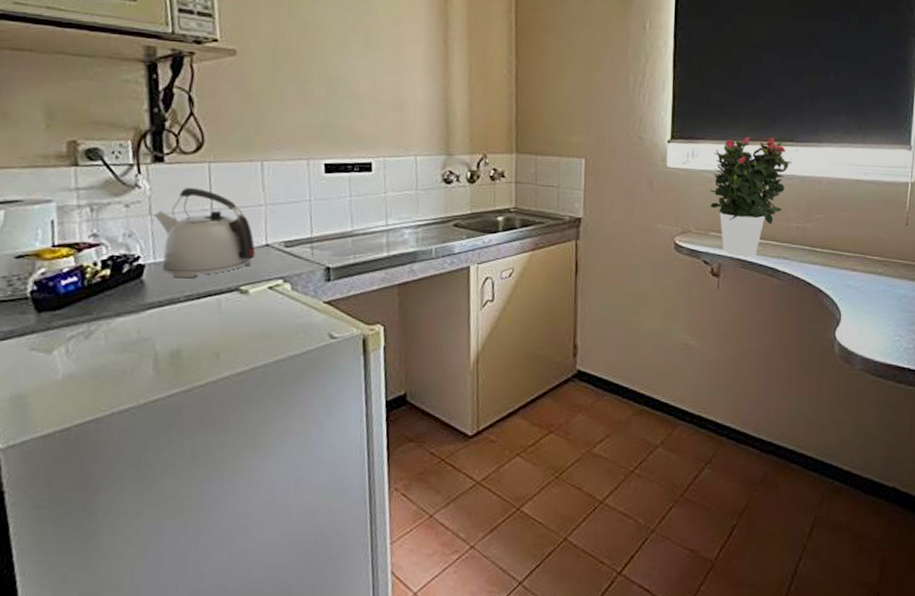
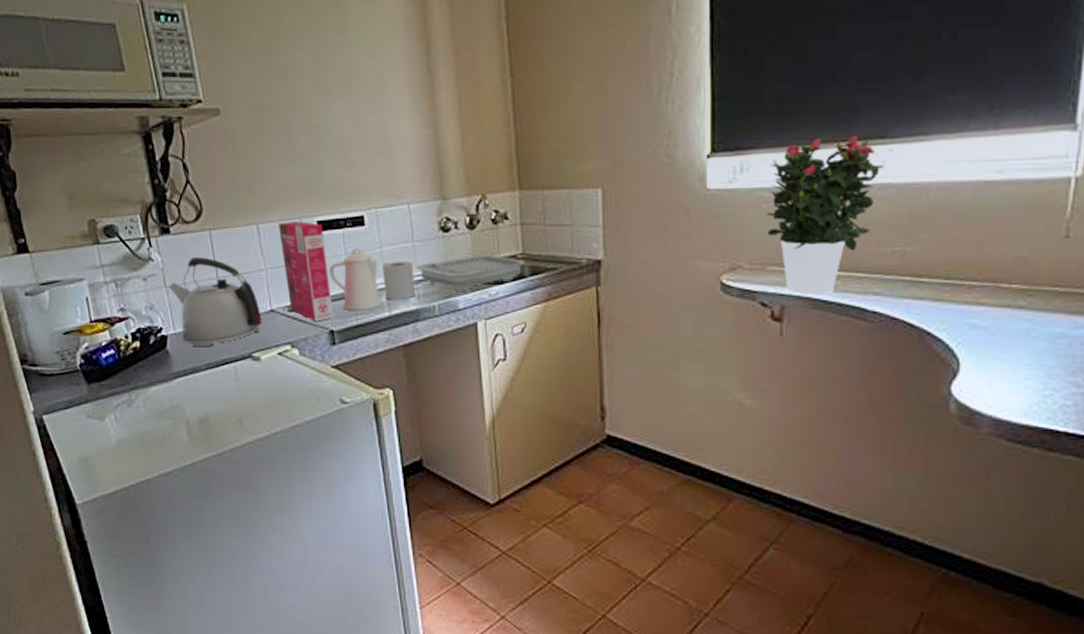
cereal box: none [284,161,332,258] -> present [279,221,334,322]
teapot: none [331,191,381,250] -> present [329,248,382,310]
paper towel roll: none [384,206,415,243] -> present [382,260,416,301]
dish rack: none [417,205,517,239] -> present [416,254,525,293]

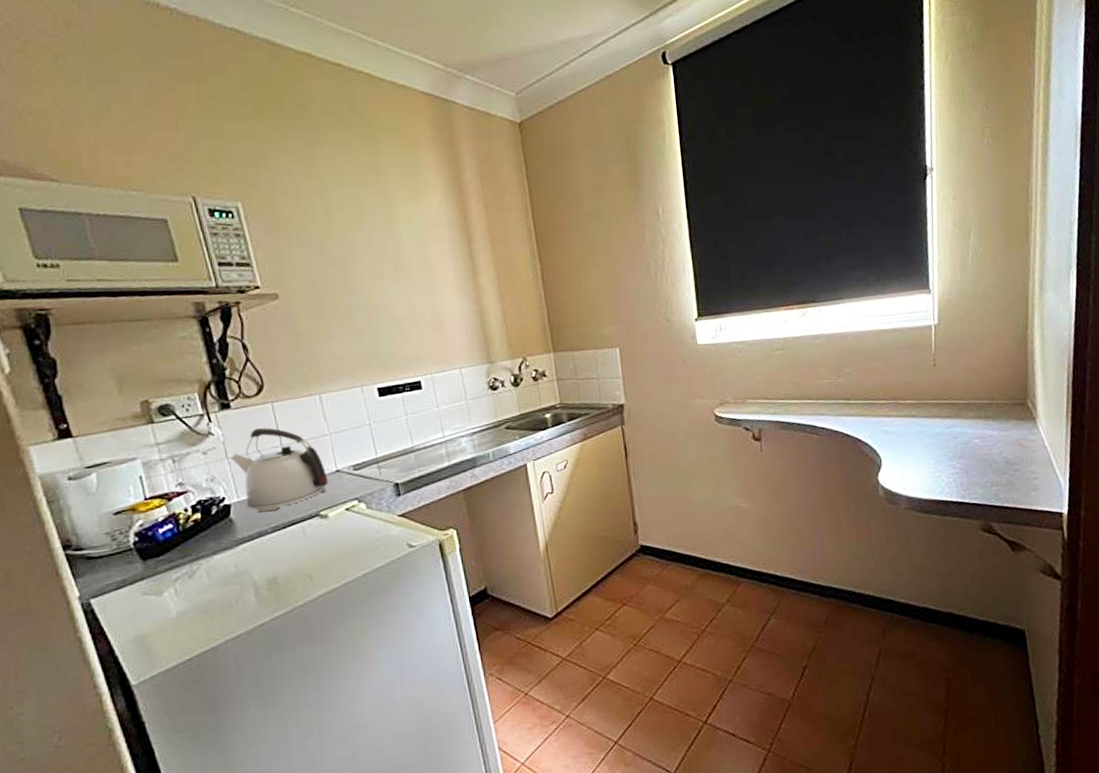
cereal box: present [279,221,334,322] -> none [341,389,398,477]
teapot: present [329,248,382,310] -> none [390,409,442,464]
paper towel roll: present [382,260,416,301] -> none [440,416,472,452]
dish rack: present [416,254,525,293] -> none [470,406,563,440]
potted flower: present [765,136,884,295] -> none [740,301,816,420]

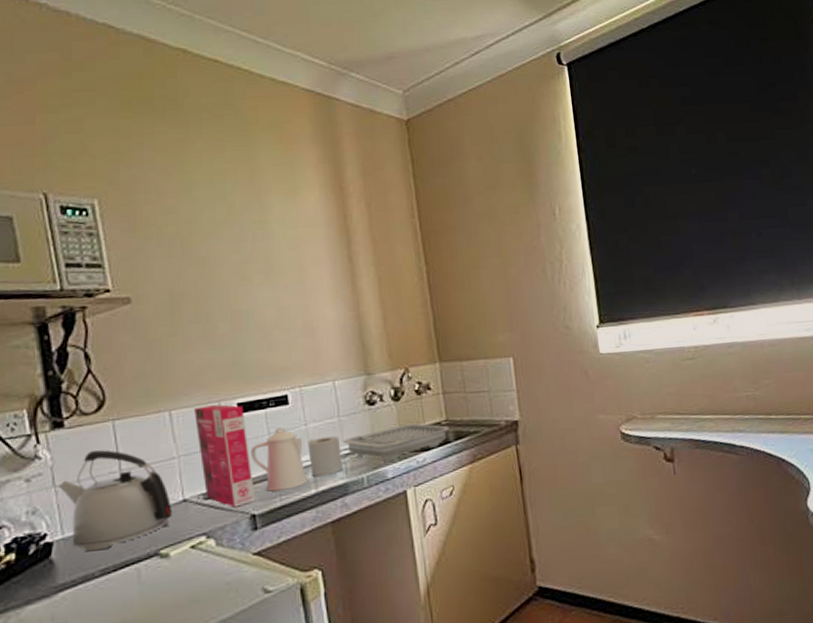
cereal box: none [341,389,398,477] -> present [194,404,256,508]
teapot: none [390,409,442,464] -> present [250,427,308,492]
paper towel roll: none [440,416,472,452] -> present [308,435,344,477]
dish rack: none [470,406,563,440] -> present [342,423,450,463]

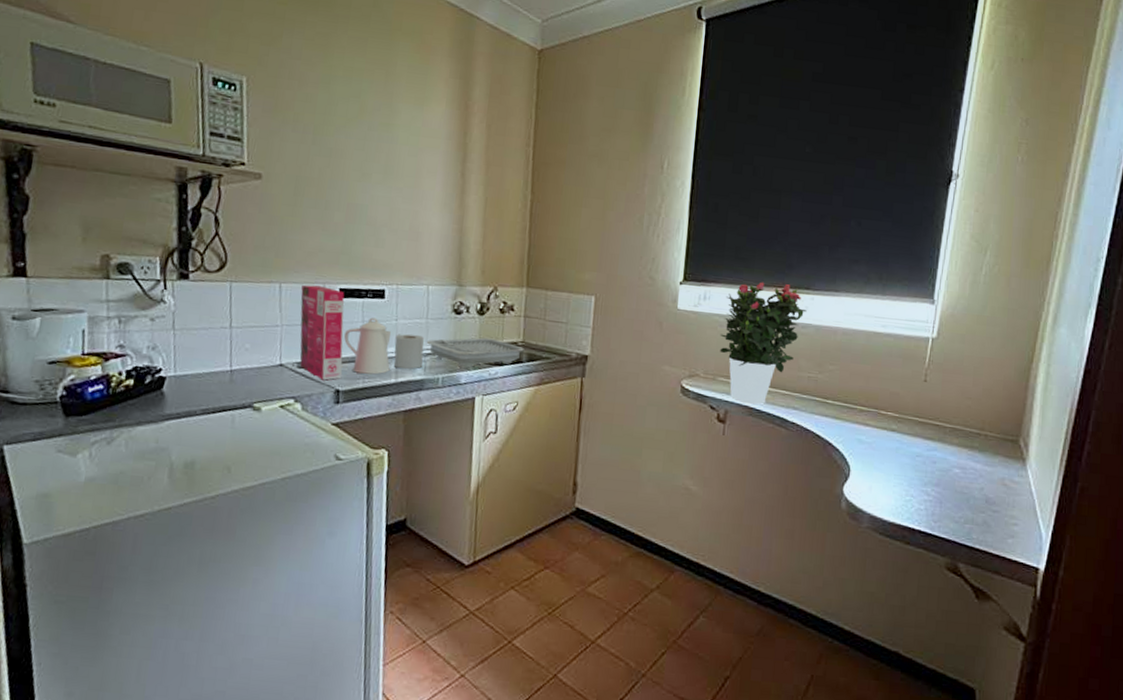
kettle: present [57,450,173,552] -> none [176,305,270,393]
potted flower: none [646,307,729,437] -> present [719,282,807,405]

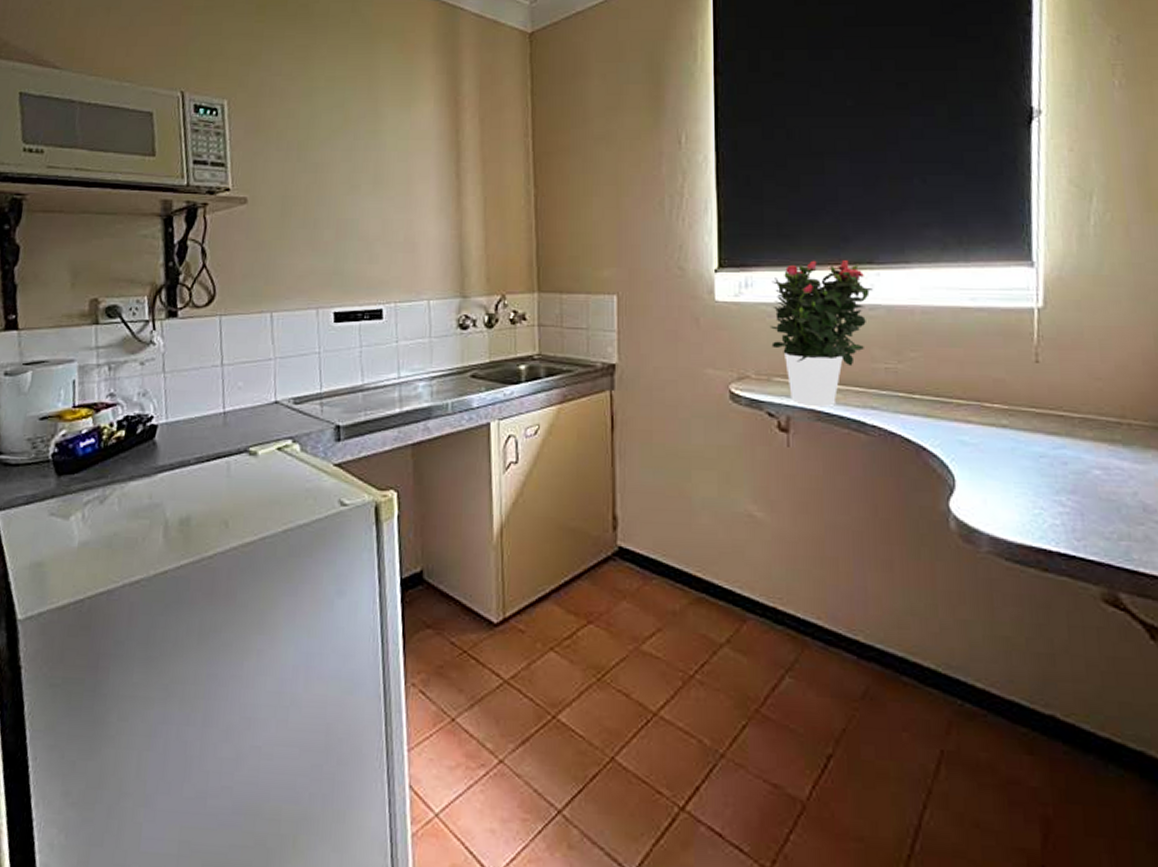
cereal box: present [299,284,345,381] -> none [293,311,342,416]
teapot: present [343,317,391,375] -> none [341,341,394,405]
paper towel roll: present [393,334,424,370] -> none [396,356,430,397]
dish rack: present [426,337,524,369] -> none [431,353,541,391]

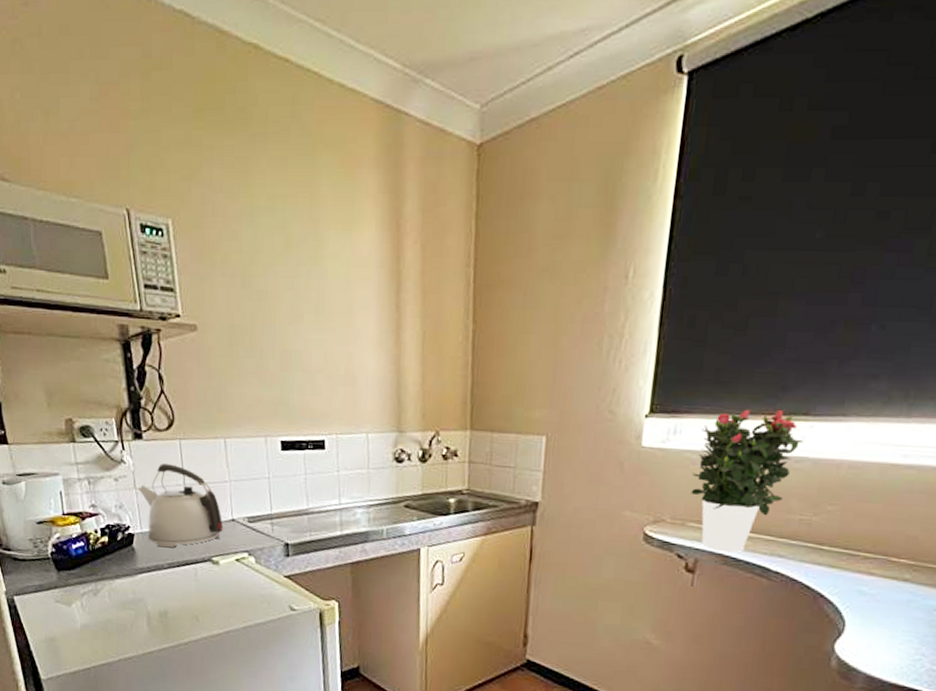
kettle: none [166,343,265,440] -> present [138,464,223,548]

